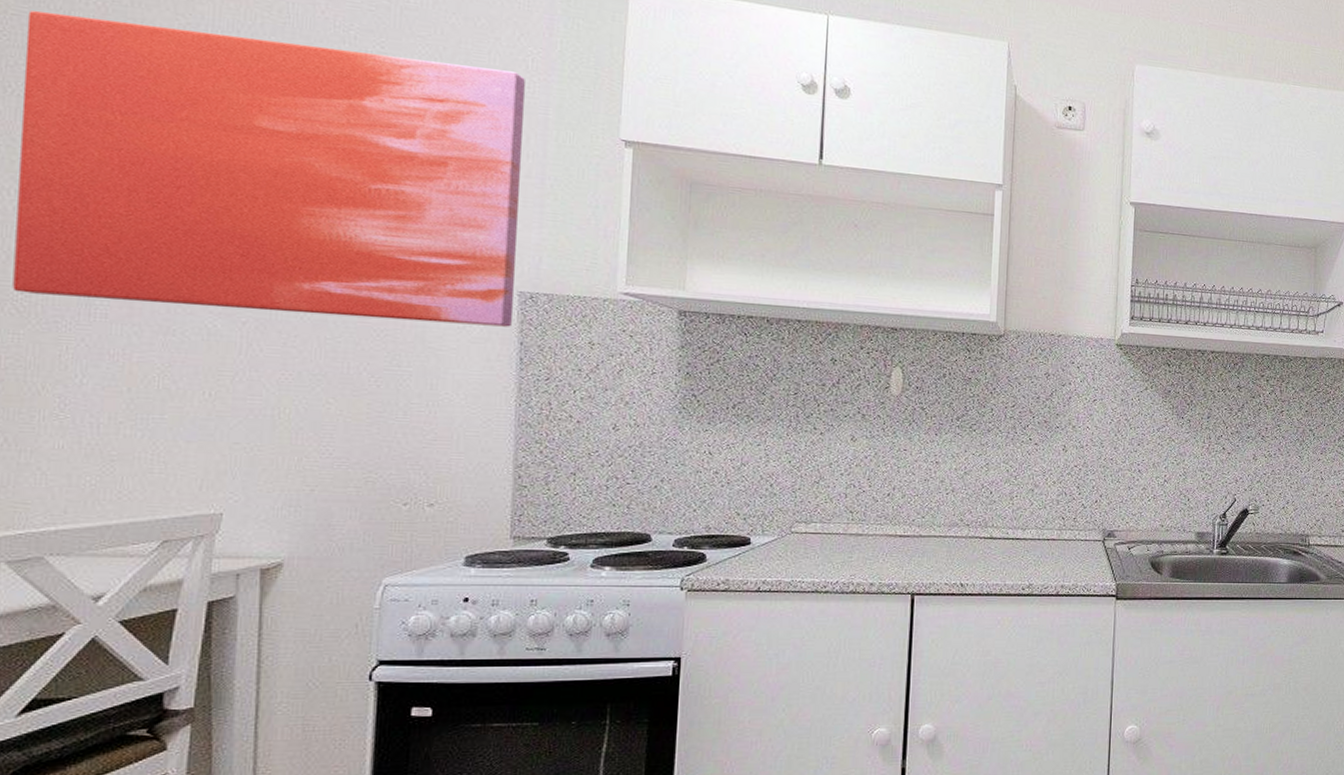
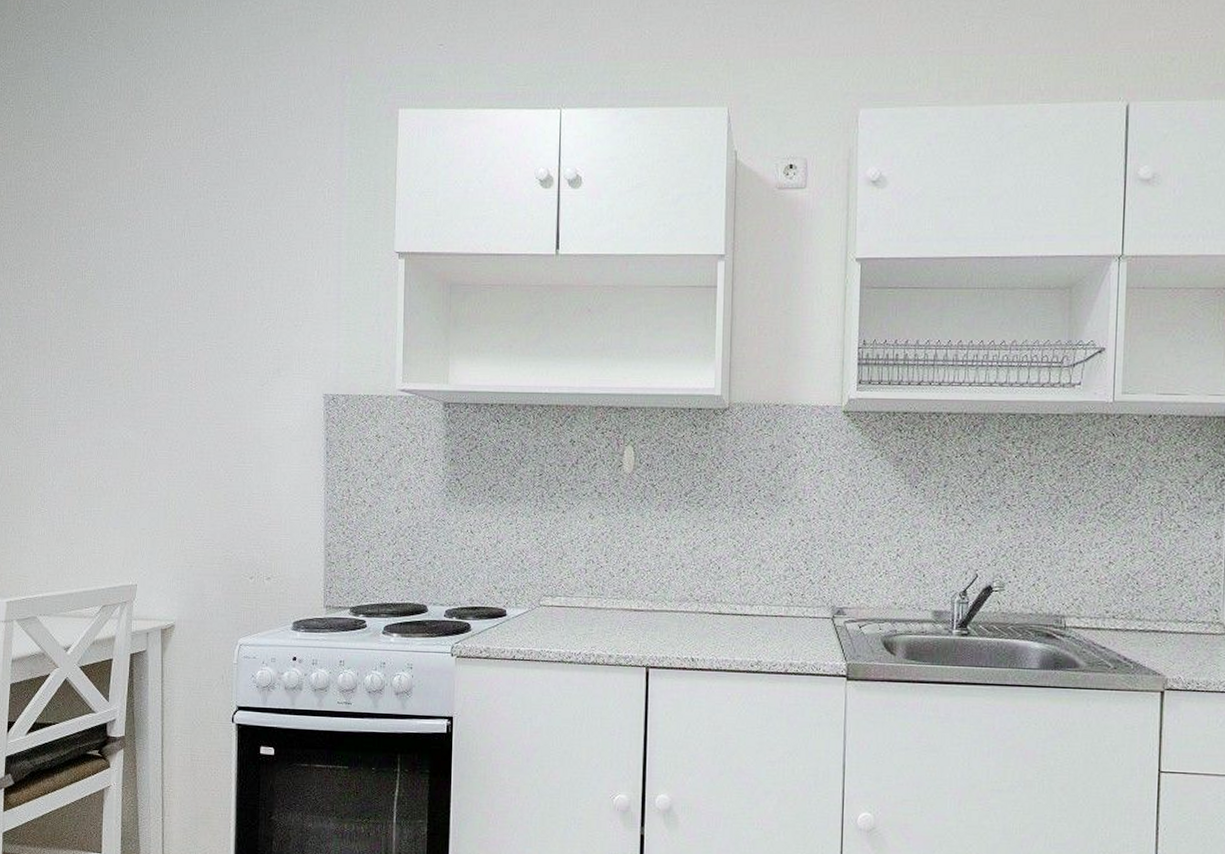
wall art: present [12,11,525,327] -> none [13,203,324,426]

